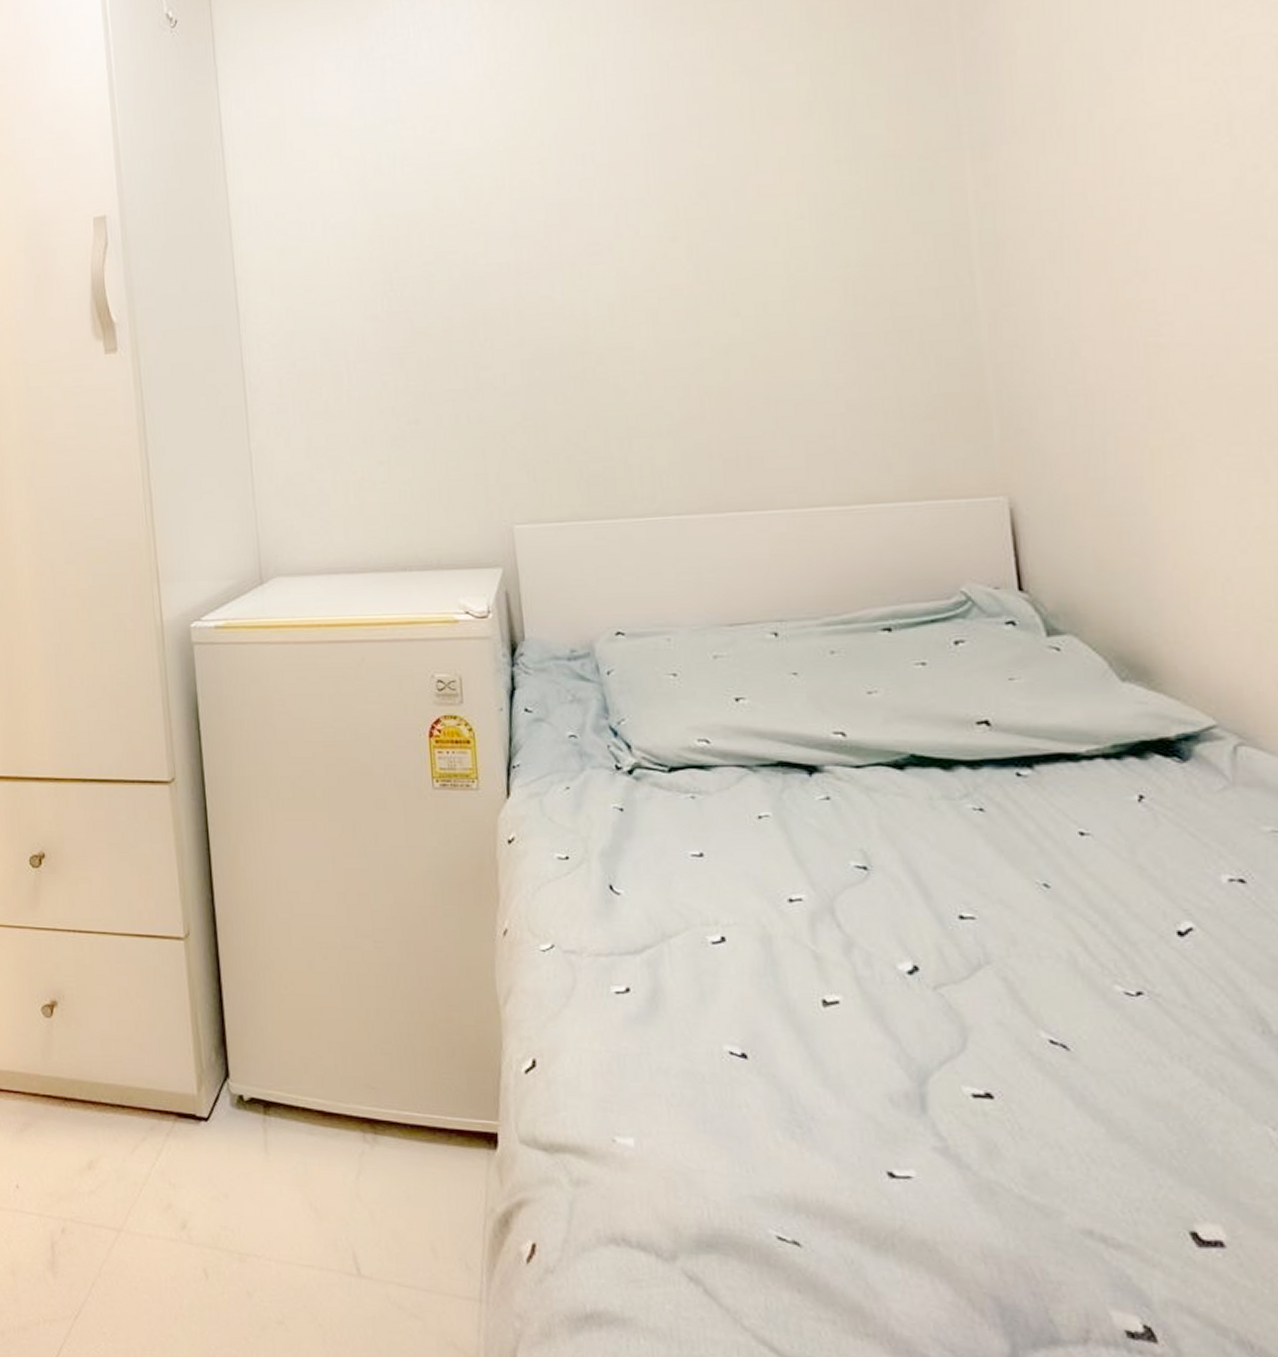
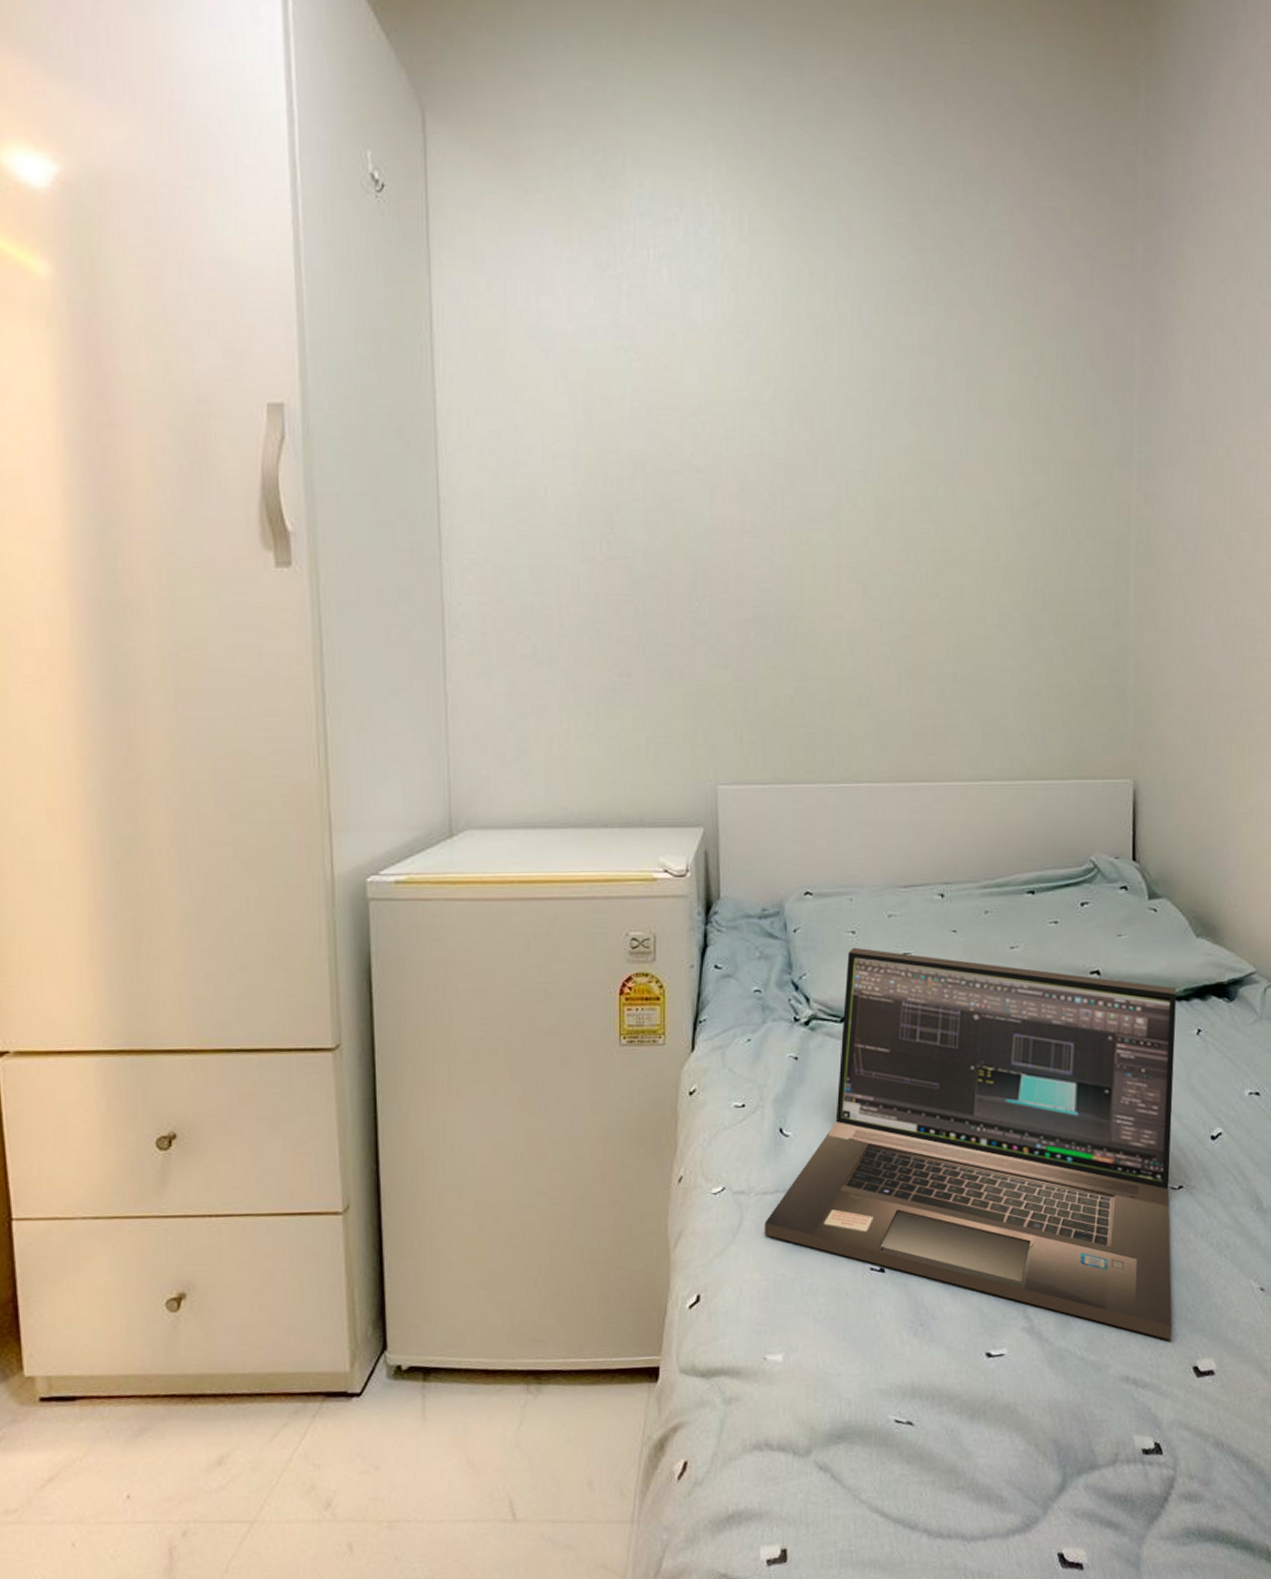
laptop: none [601,691,1151,1191] -> present [764,947,1177,1340]

